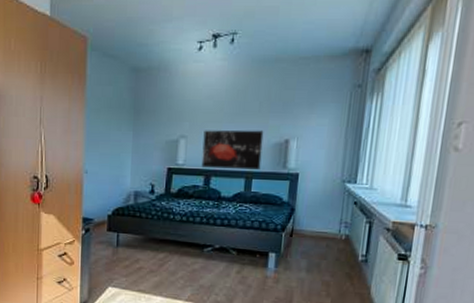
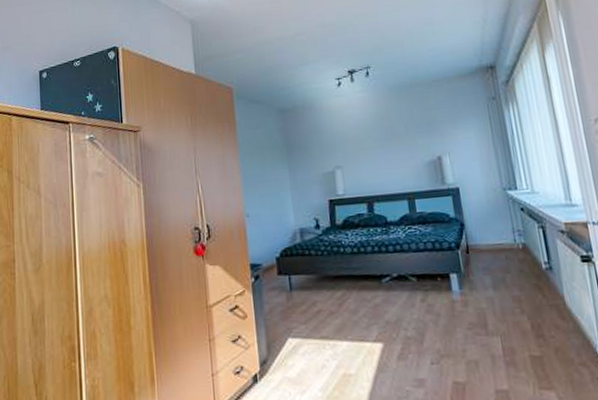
wall art: present [201,130,264,170] -> none [357,151,421,195]

